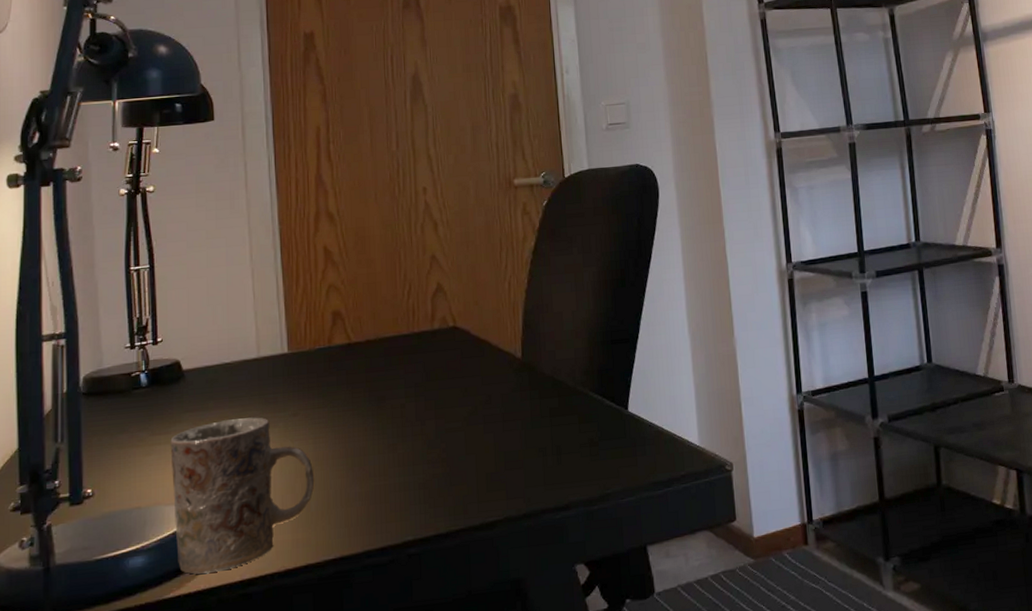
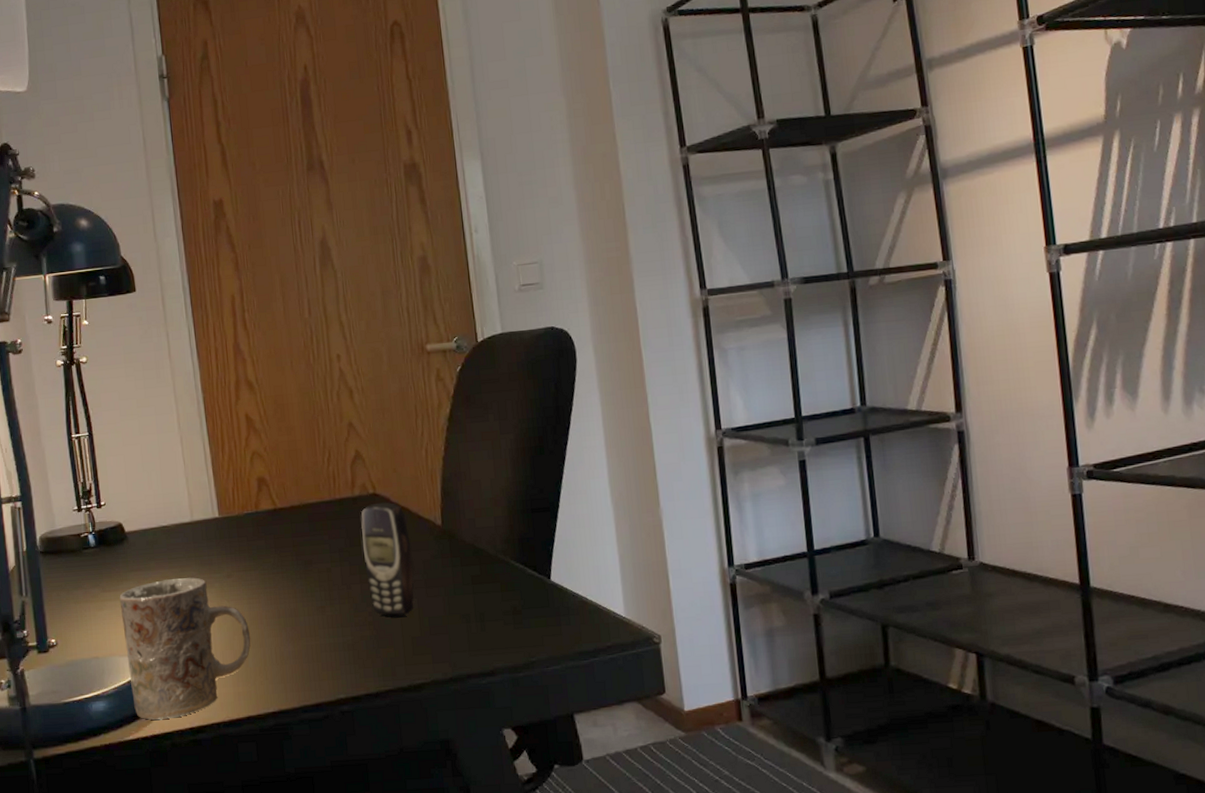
mobile phone: none [439,335,491,453] -> present [361,502,414,617]

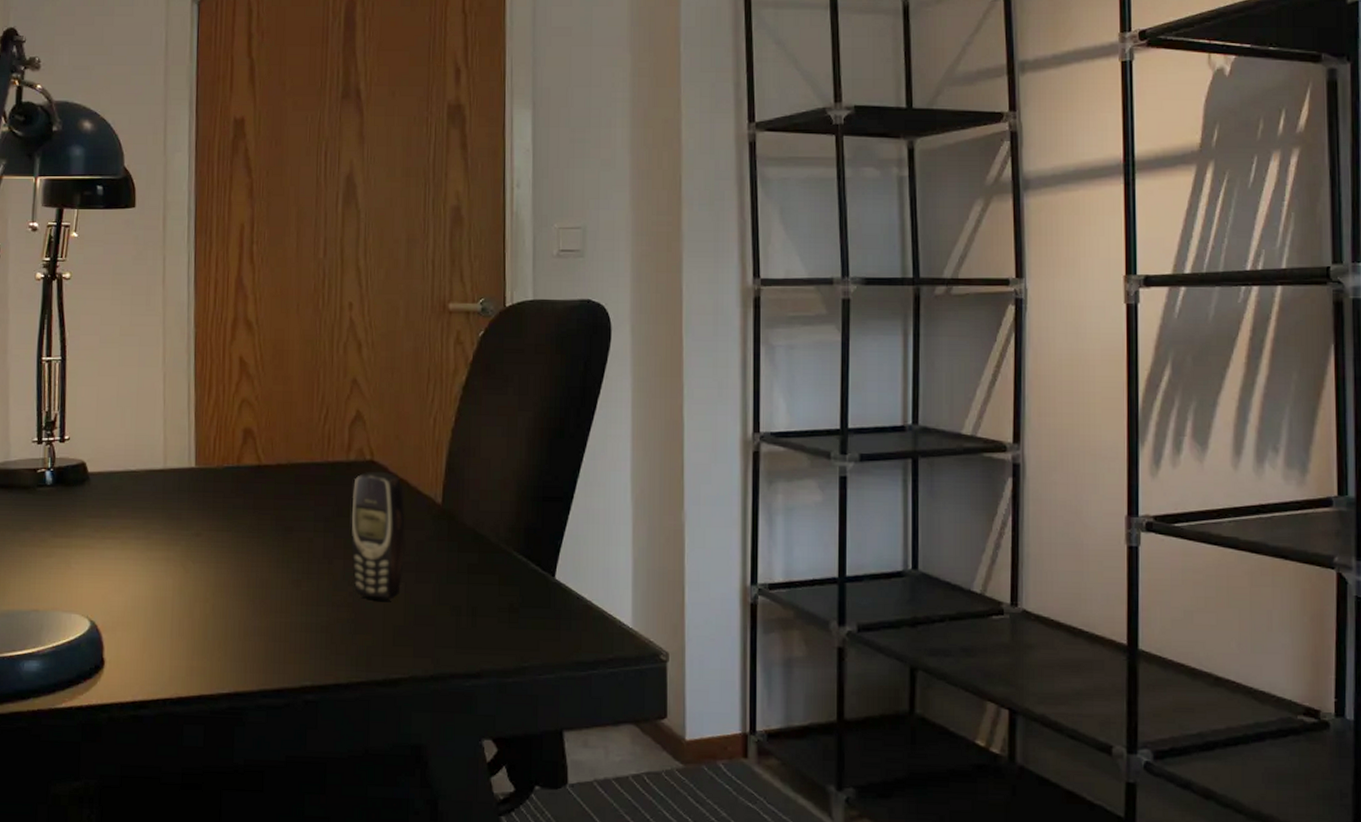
mug: present [119,577,251,721] -> none [71,531,214,689]

